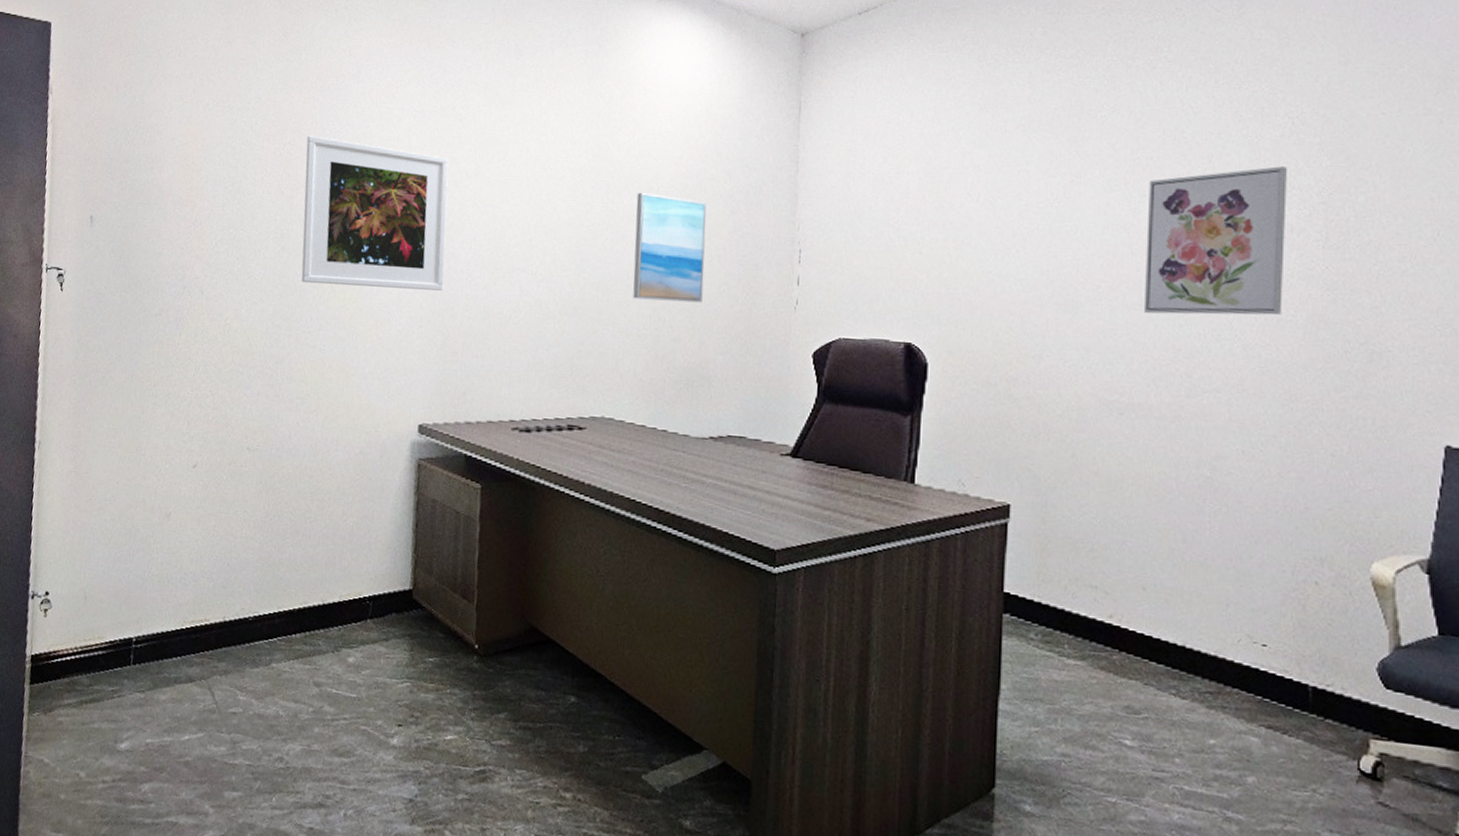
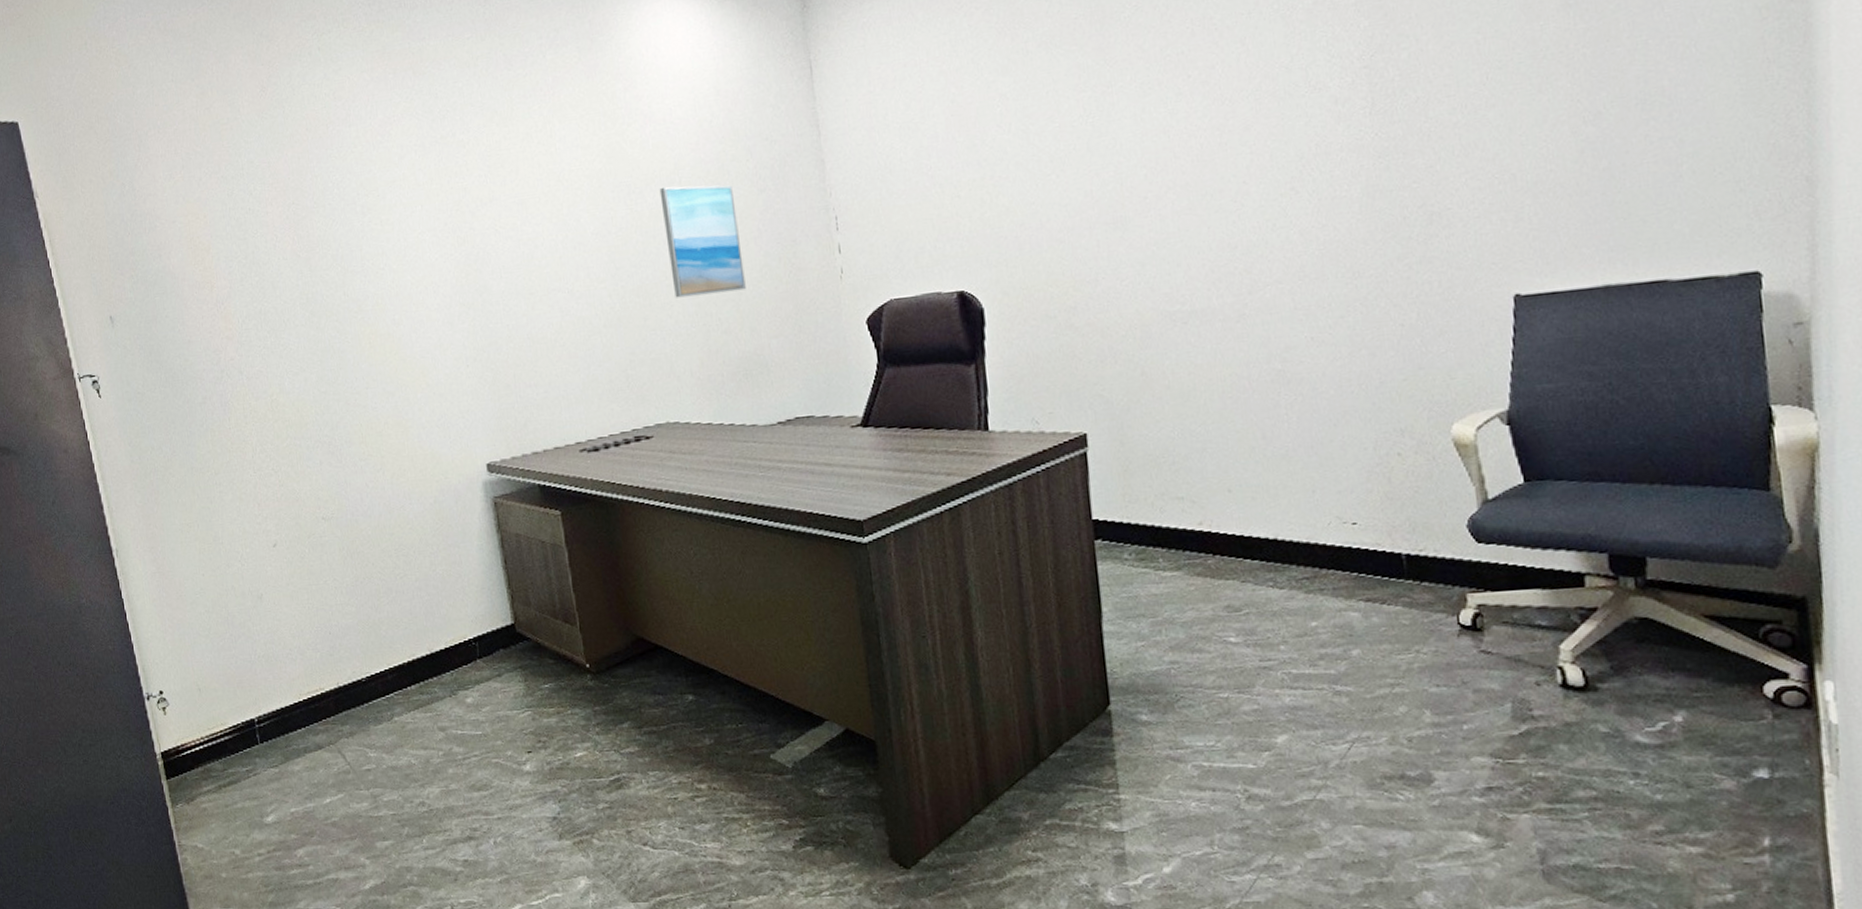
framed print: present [301,135,449,291] -> none [310,188,483,345]
wall art: present [1143,166,1287,316] -> none [1183,35,1335,216]

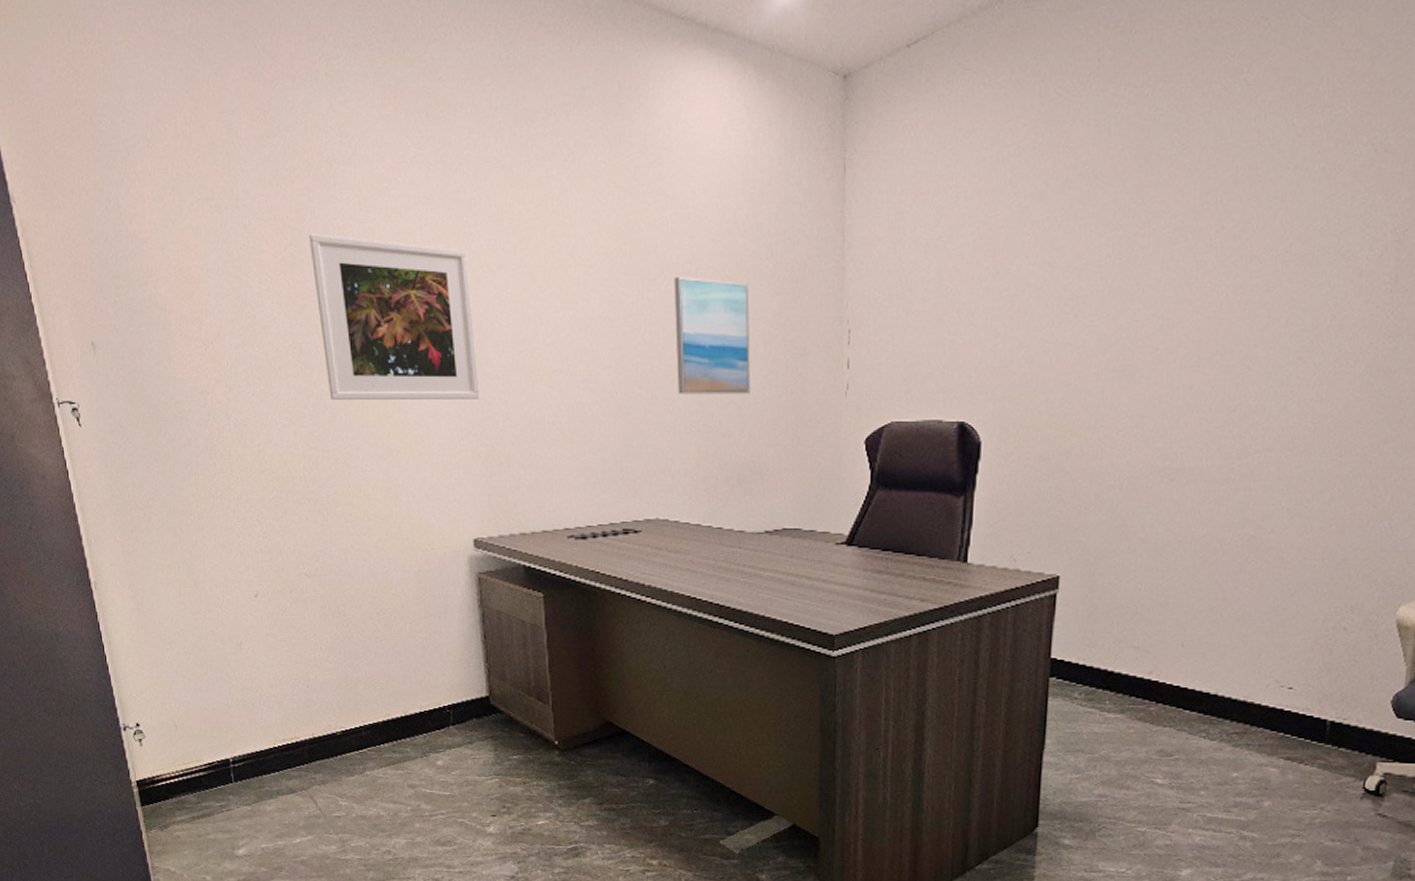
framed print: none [310,188,483,345] -> present [309,234,480,401]

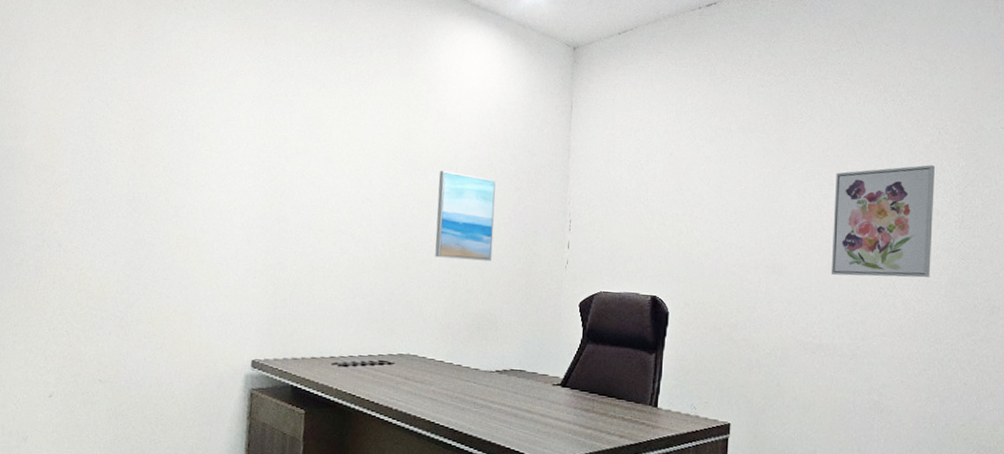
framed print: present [309,234,480,401] -> none [150,113,281,248]
wall art: none [1201,202,1363,374] -> present [831,165,935,278]

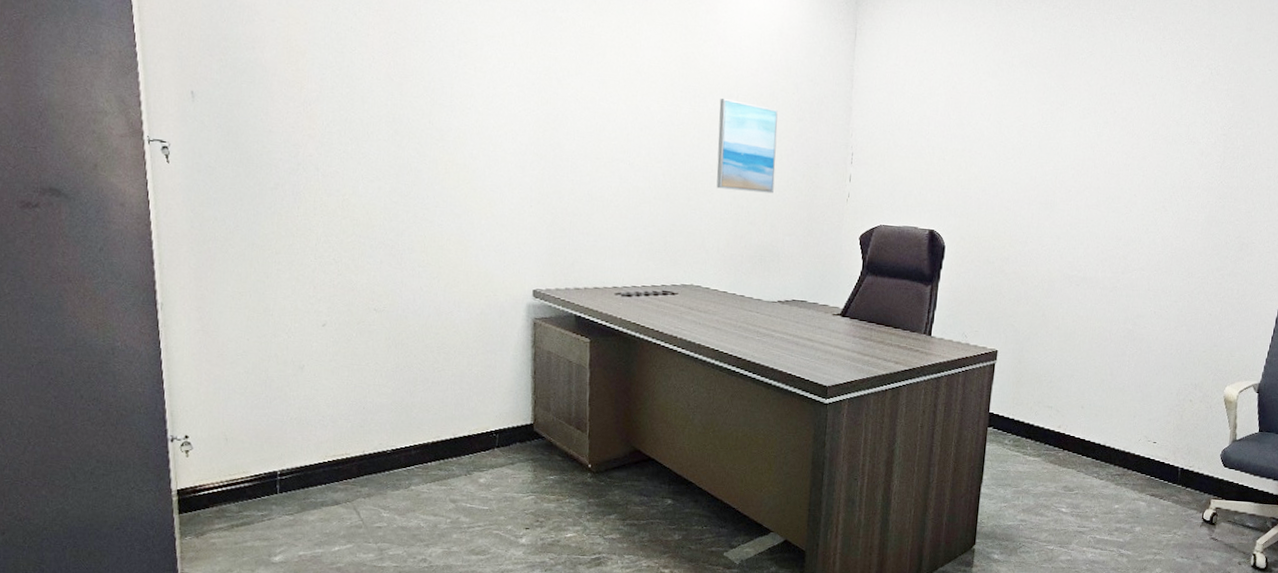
wall art: present [831,165,935,278] -> none [1099,105,1204,216]

